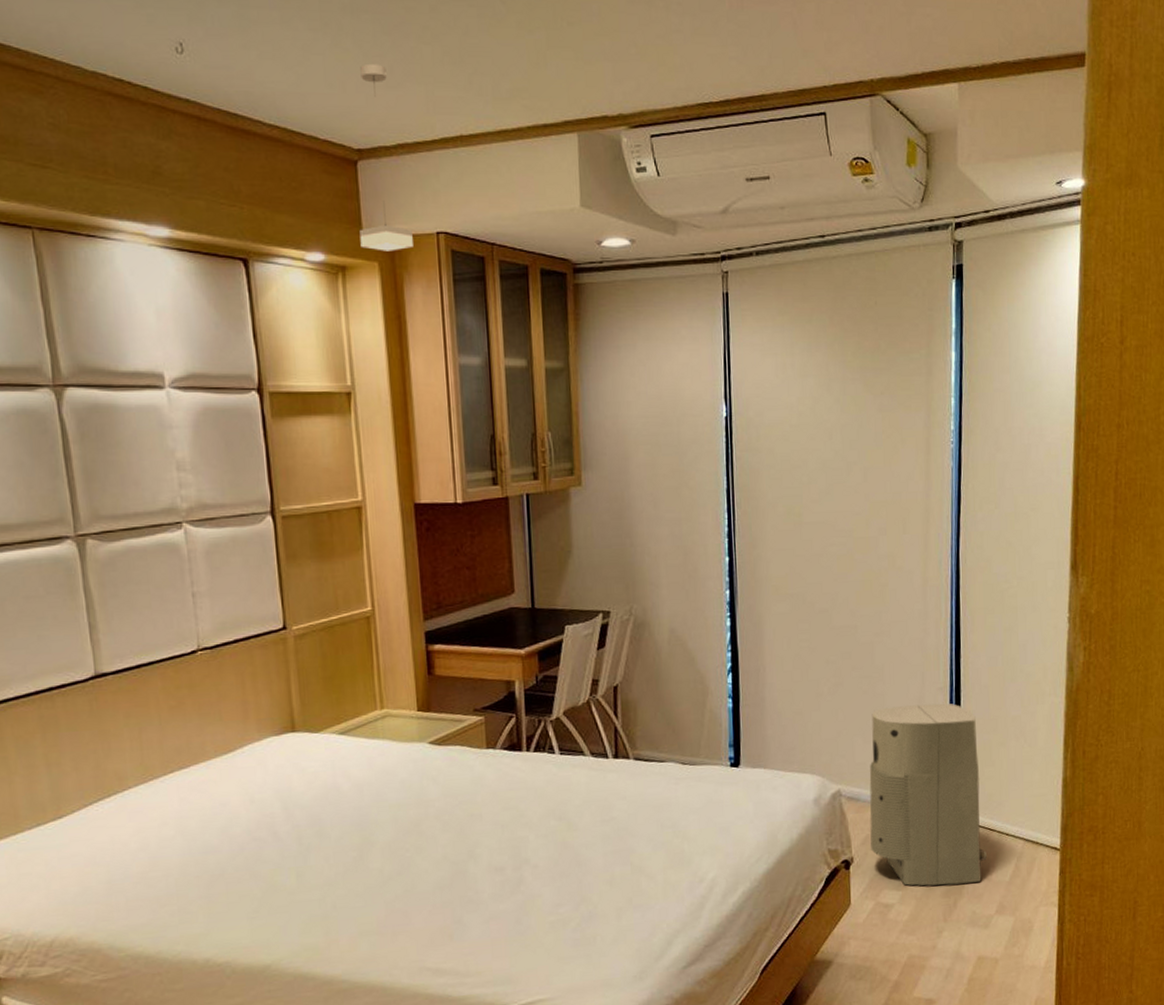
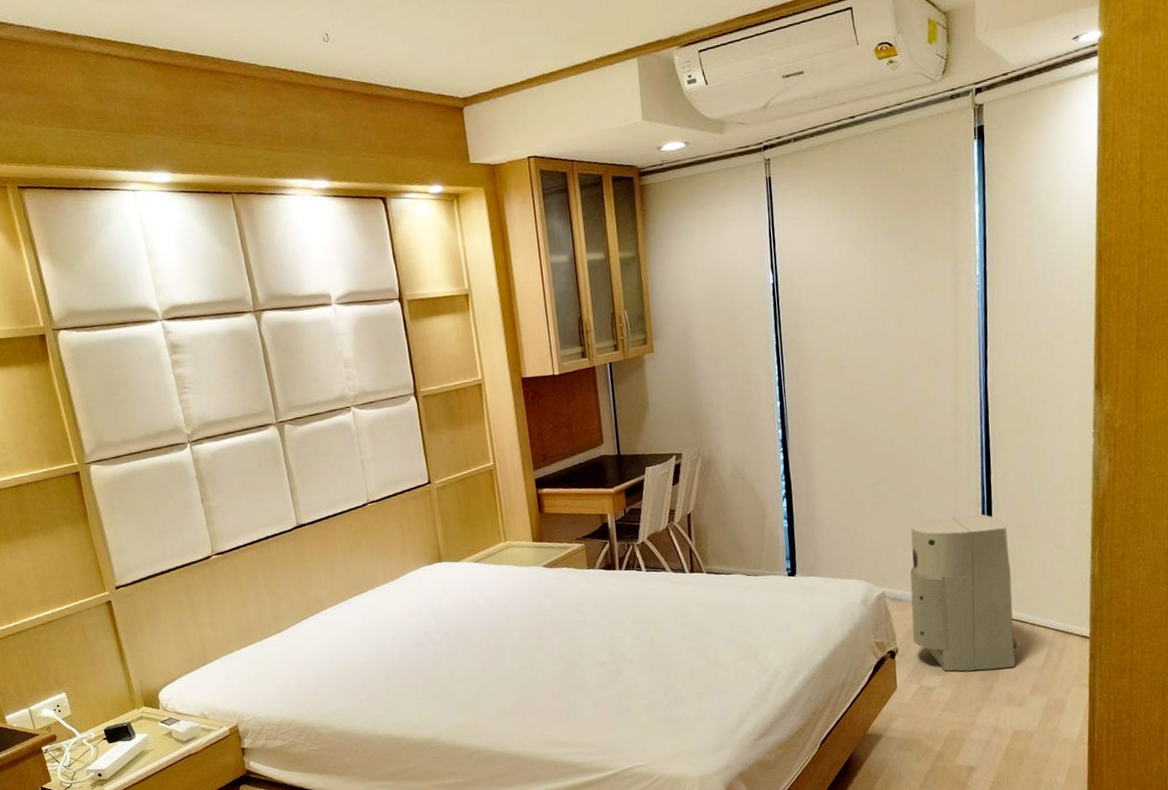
pendant lamp: present [359,63,413,251] -> none [461,25,510,178]

